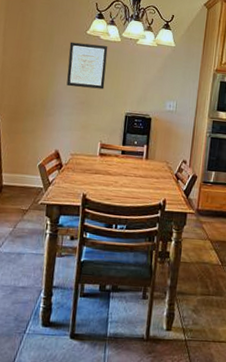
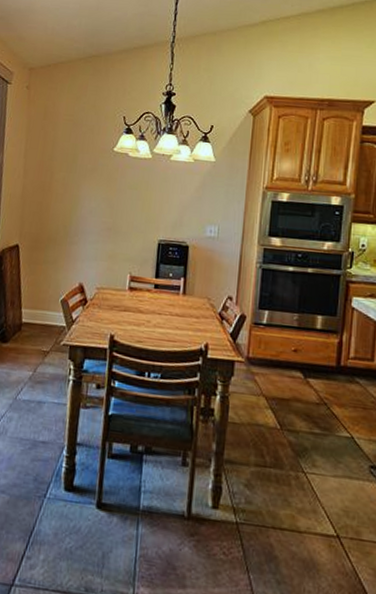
wall art: present [66,41,108,90] -> none [91,160,138,214]

